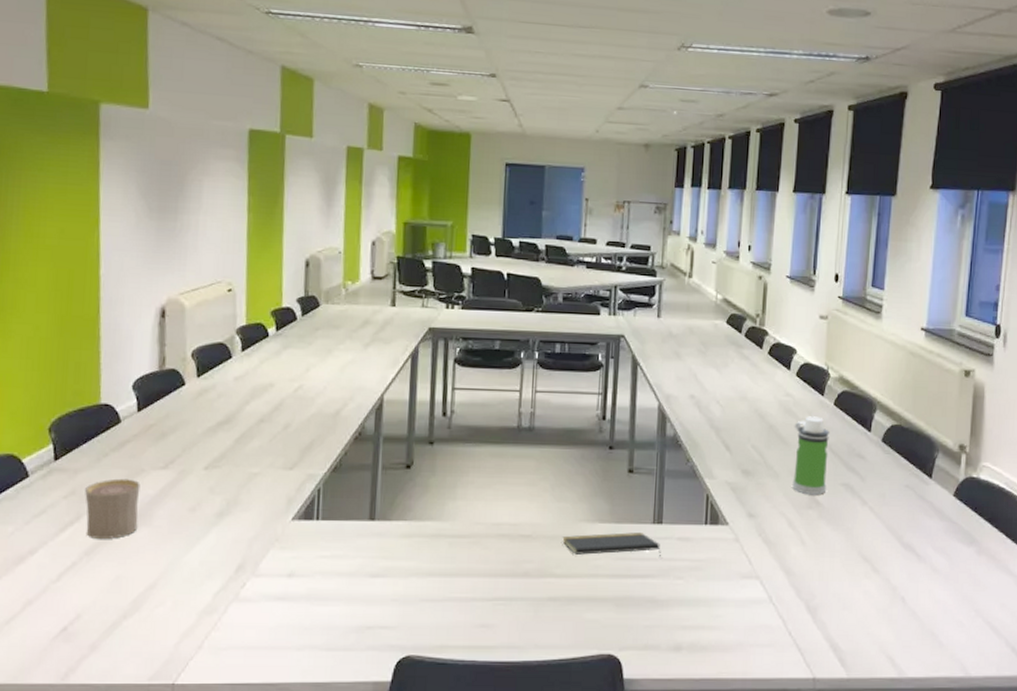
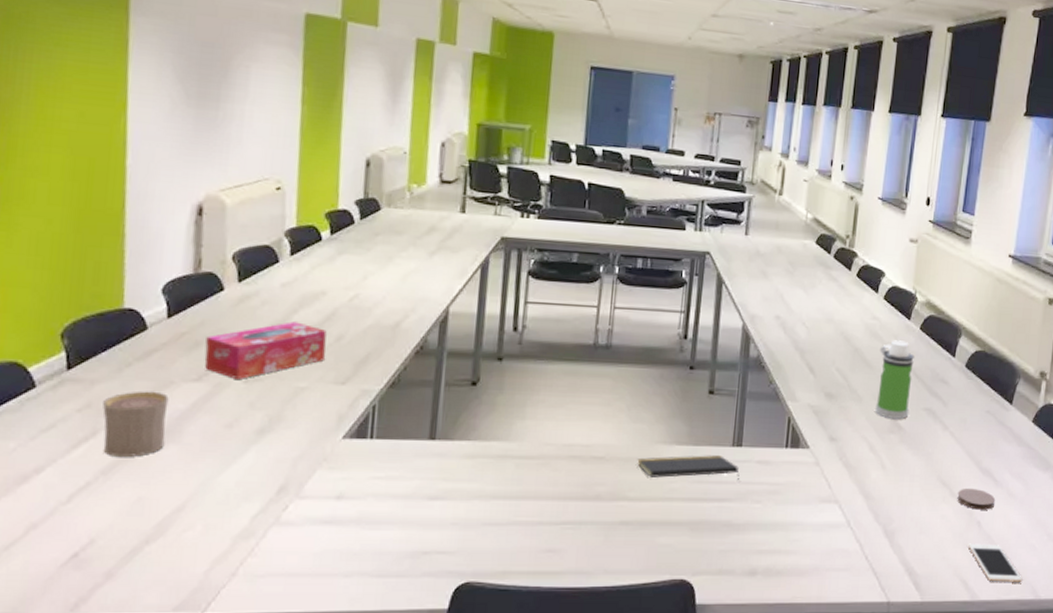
tissue box: none [170,412,275,466] -> present [204,321,327,379]
coaster: none [879,563,919,585] -> present [957,488,996,510]
cell phone: none [893,619,950,659] -> present [968,543,1022,582]

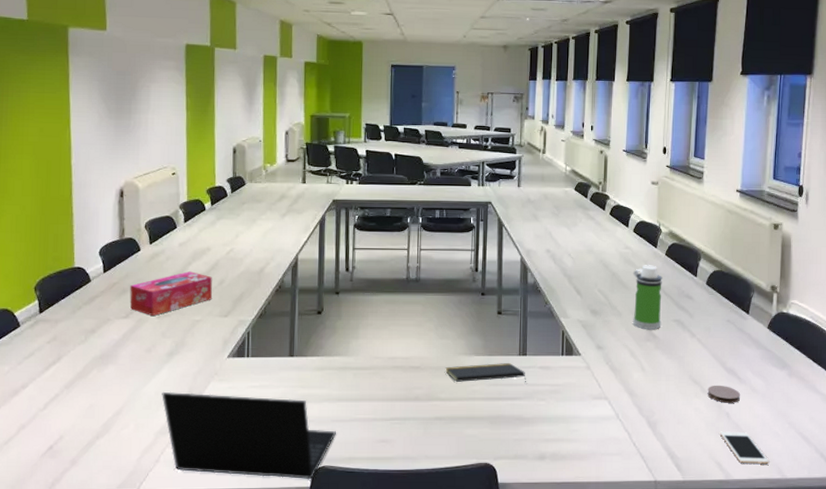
cup: present [103,391,169,458] -> none [64,326,107,376]
laptop: none [245,481,487,600] -> present [162,391,336,480]

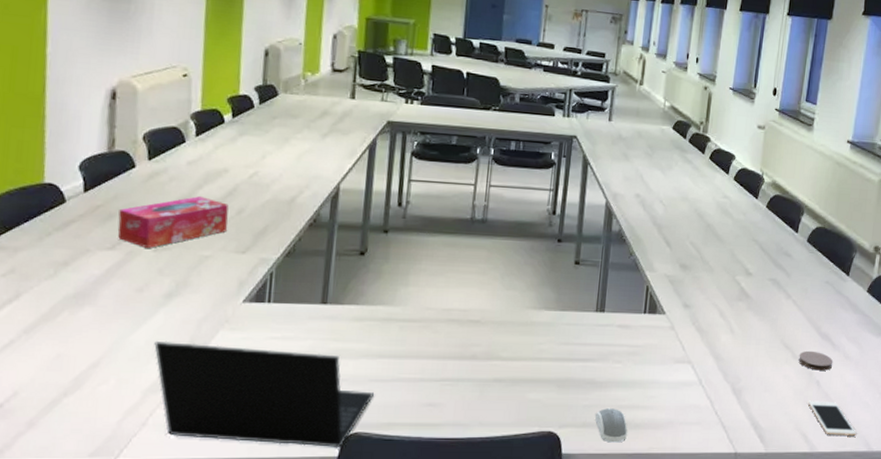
notepad: present [445,363,526,385] -> none [509,319,602,345]
computer mouse: none [524,441,555,473] -> present [594,407,628,443]
water bottle: present [633,265,662,329] -> none [725,217,761,288]

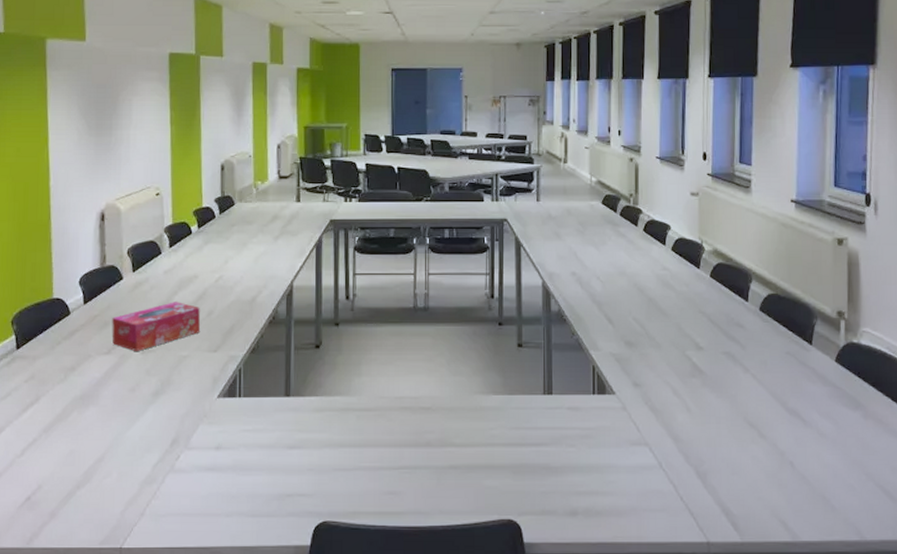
laptop: present [154,340,374,449] -> none [147,436,338,537]
computer mouse: present [594,407,628,443] -> none [553,494,589,531]
coaster: present [798,350,833,371] -> none [766,428,806,450]
cell phone: present [808,400,856,436] -> none [784,484,844,523]

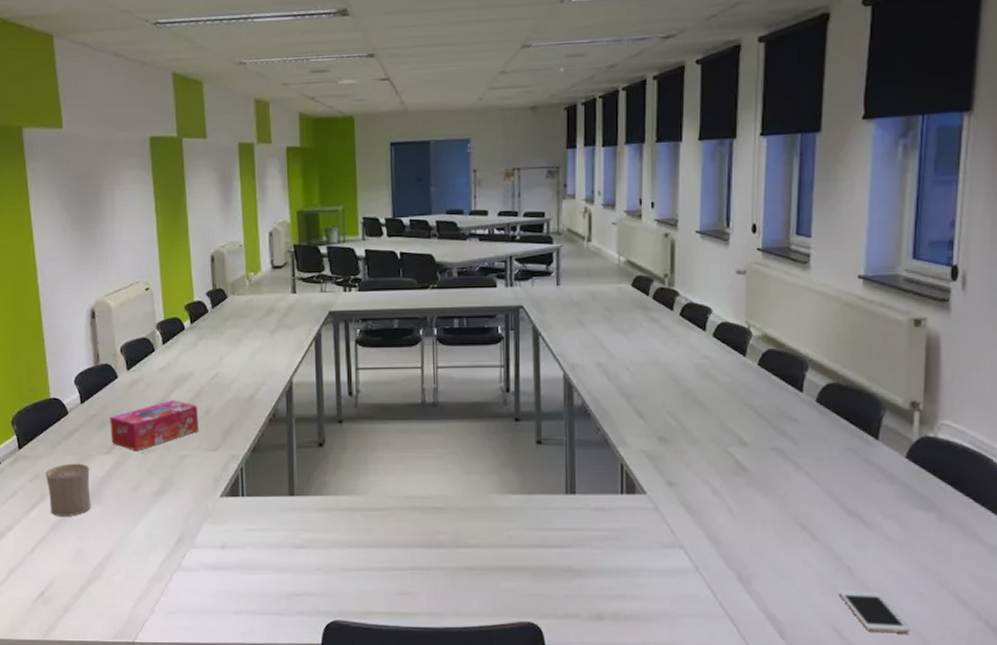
cup: none [42,364,88,419] -> present [46,463,91,517]
cell phone: none [784,484,844,523] -> present [839,590,909,632]

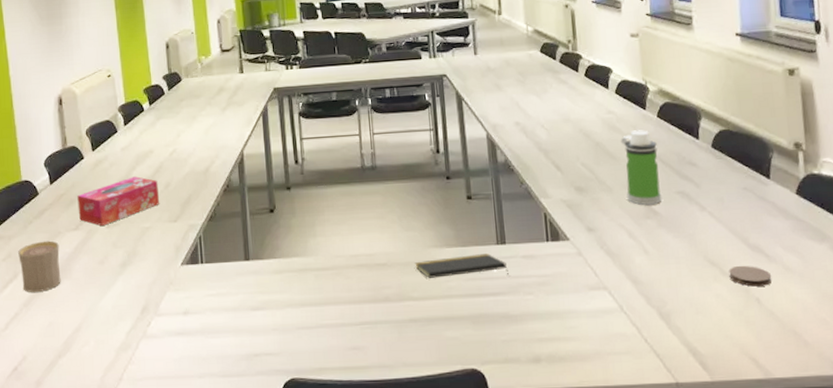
notepad: none [474,503,576,530] -> present [415,254,509,278]
water bottle: none [713,378,754,460] -> present [620,130,662,205]
coaster: none [820,531,868,554] -> present [729,265,772,287]
cell phone: present [839,590,909,632] -> none [751,320,818,358]

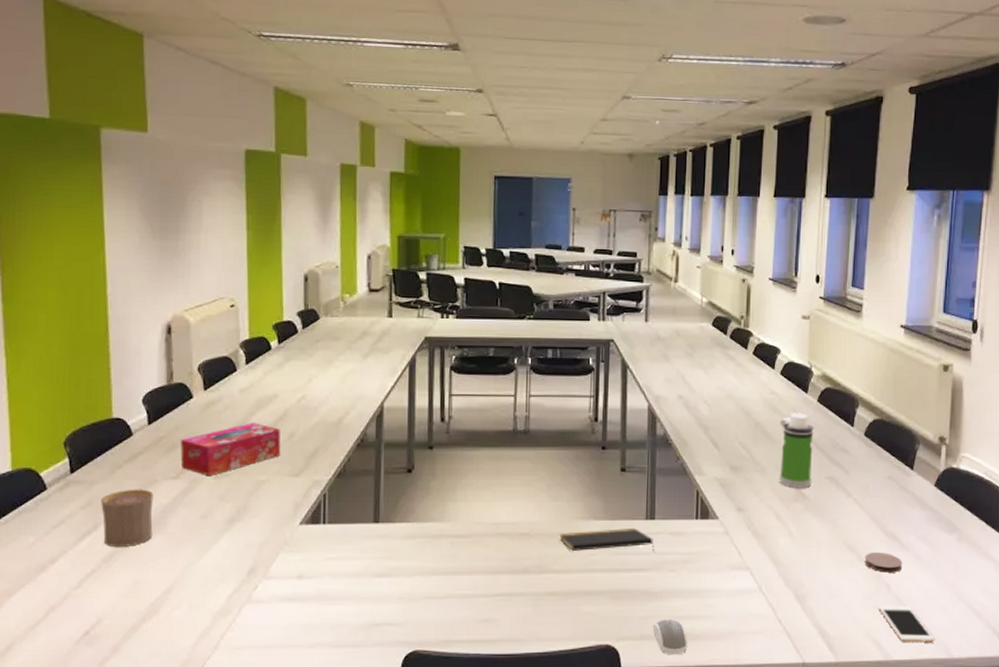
computer mouse: none [515,341,553,378] -> present [652,618,687,655]
cell phone: none [751,320,818,358] -> present [879,605,934,642]

